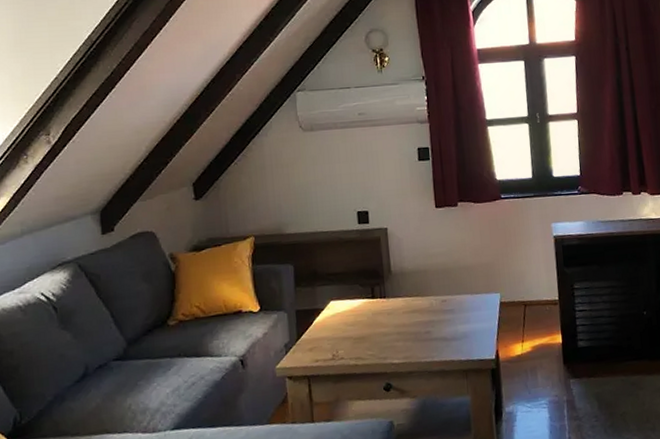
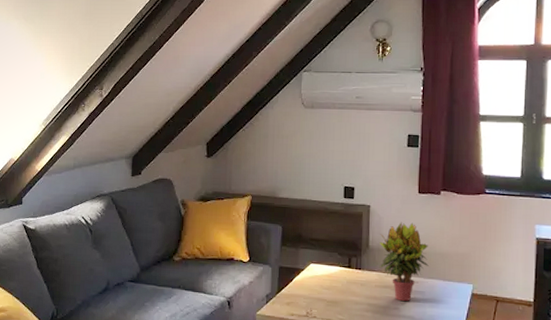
potted plant: none [401,239,455,324] -> present [379,222,429,302]

